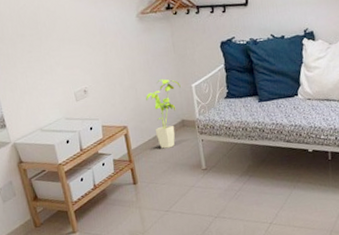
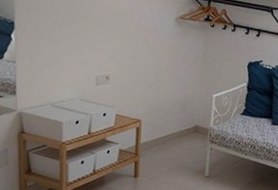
house plant: present [146,79,181,149] -> none [166,83,202,150]

